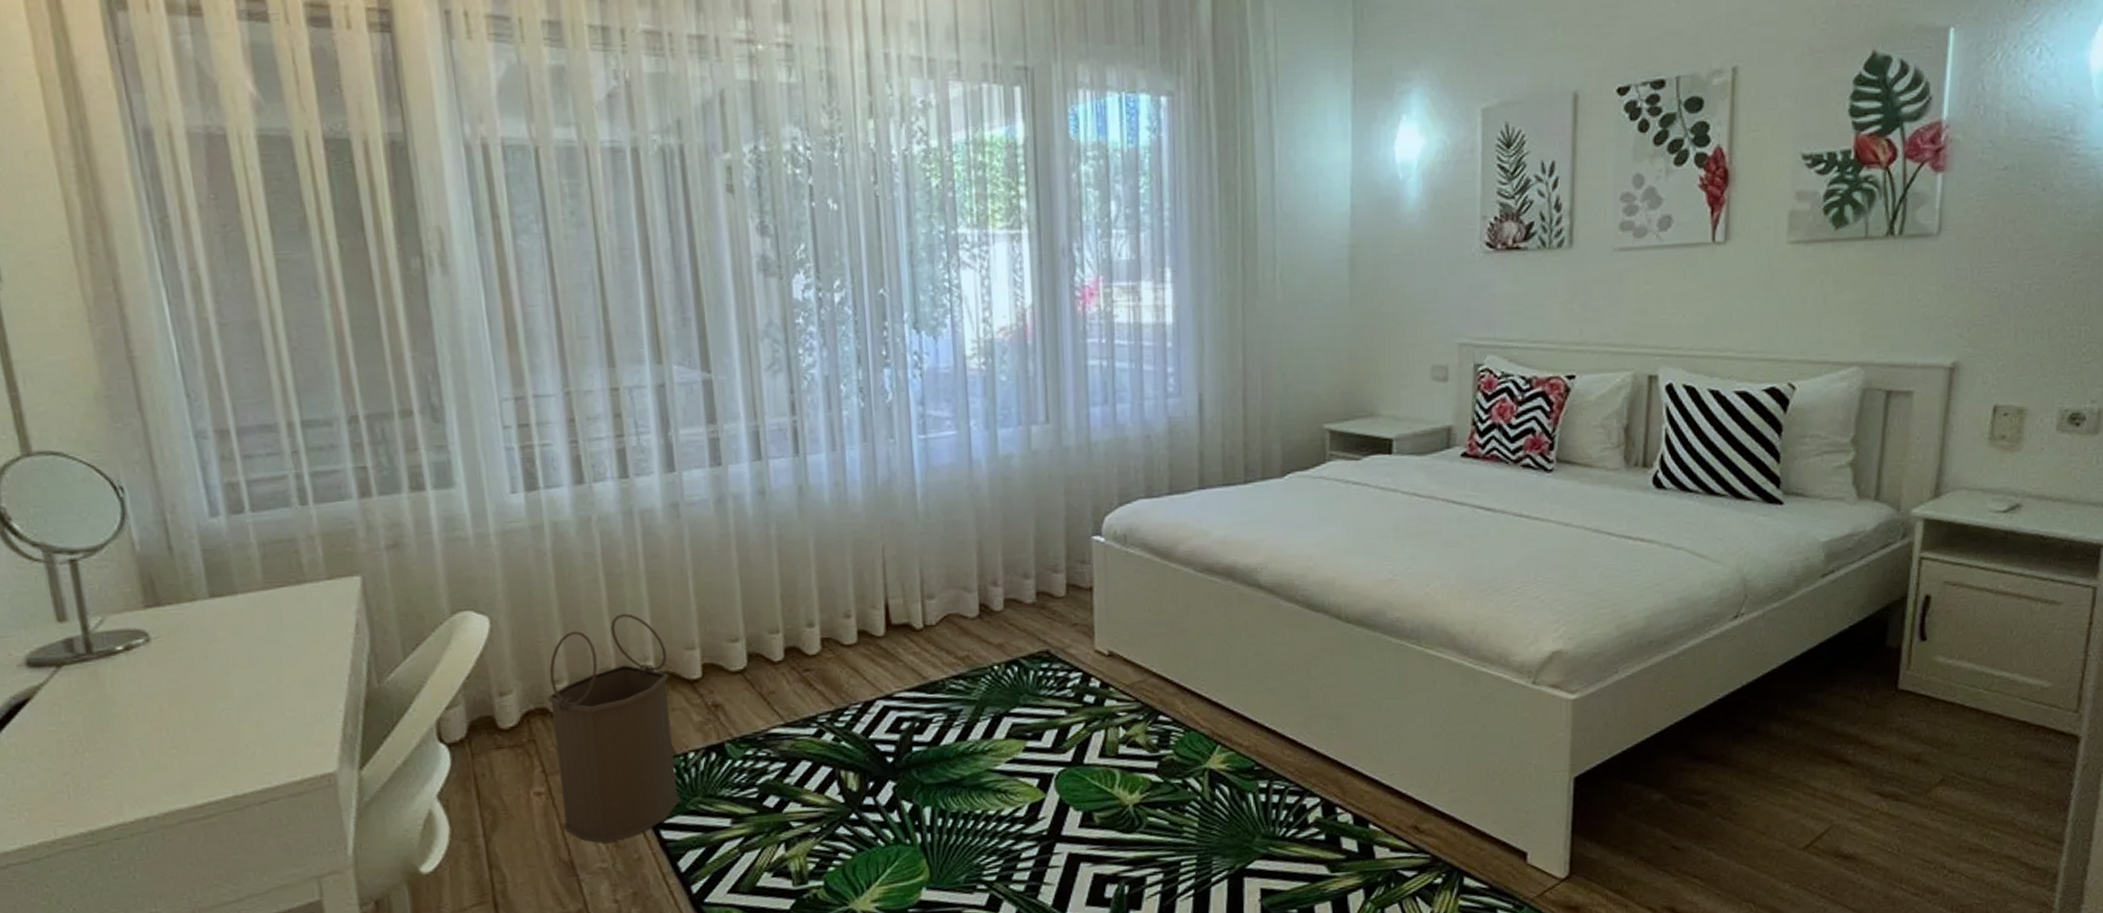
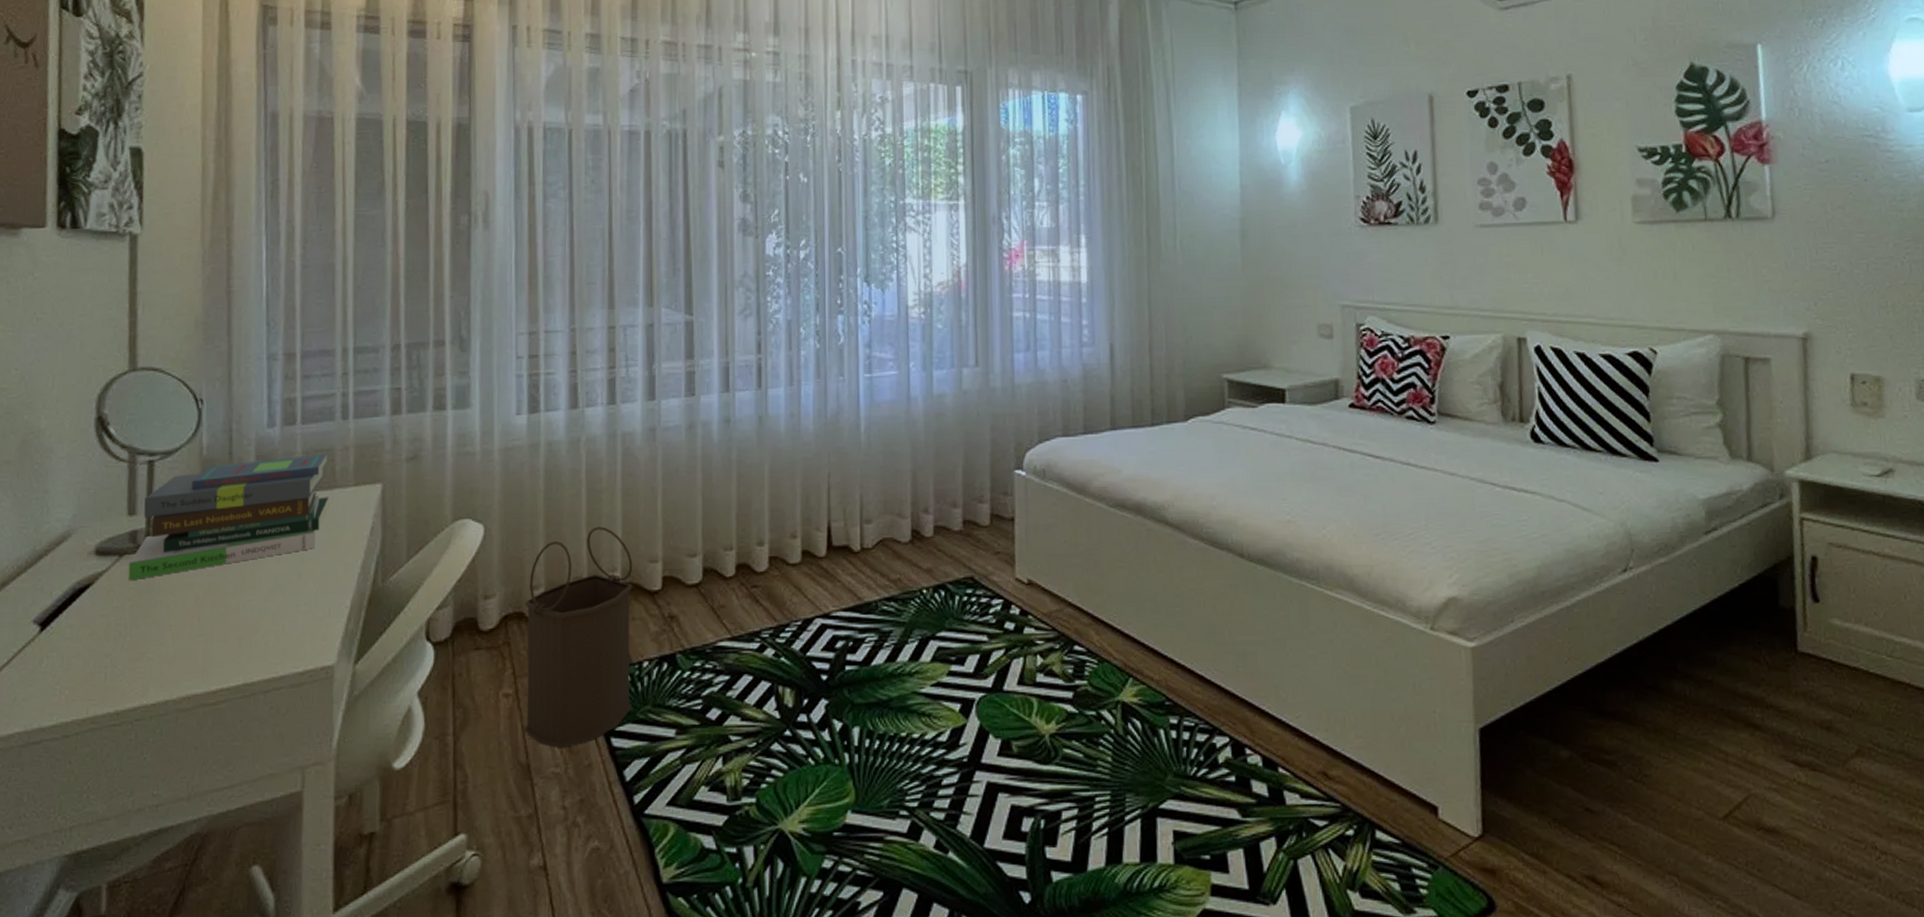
books: none [70,544,301,694] -> present [128,453,330,581]

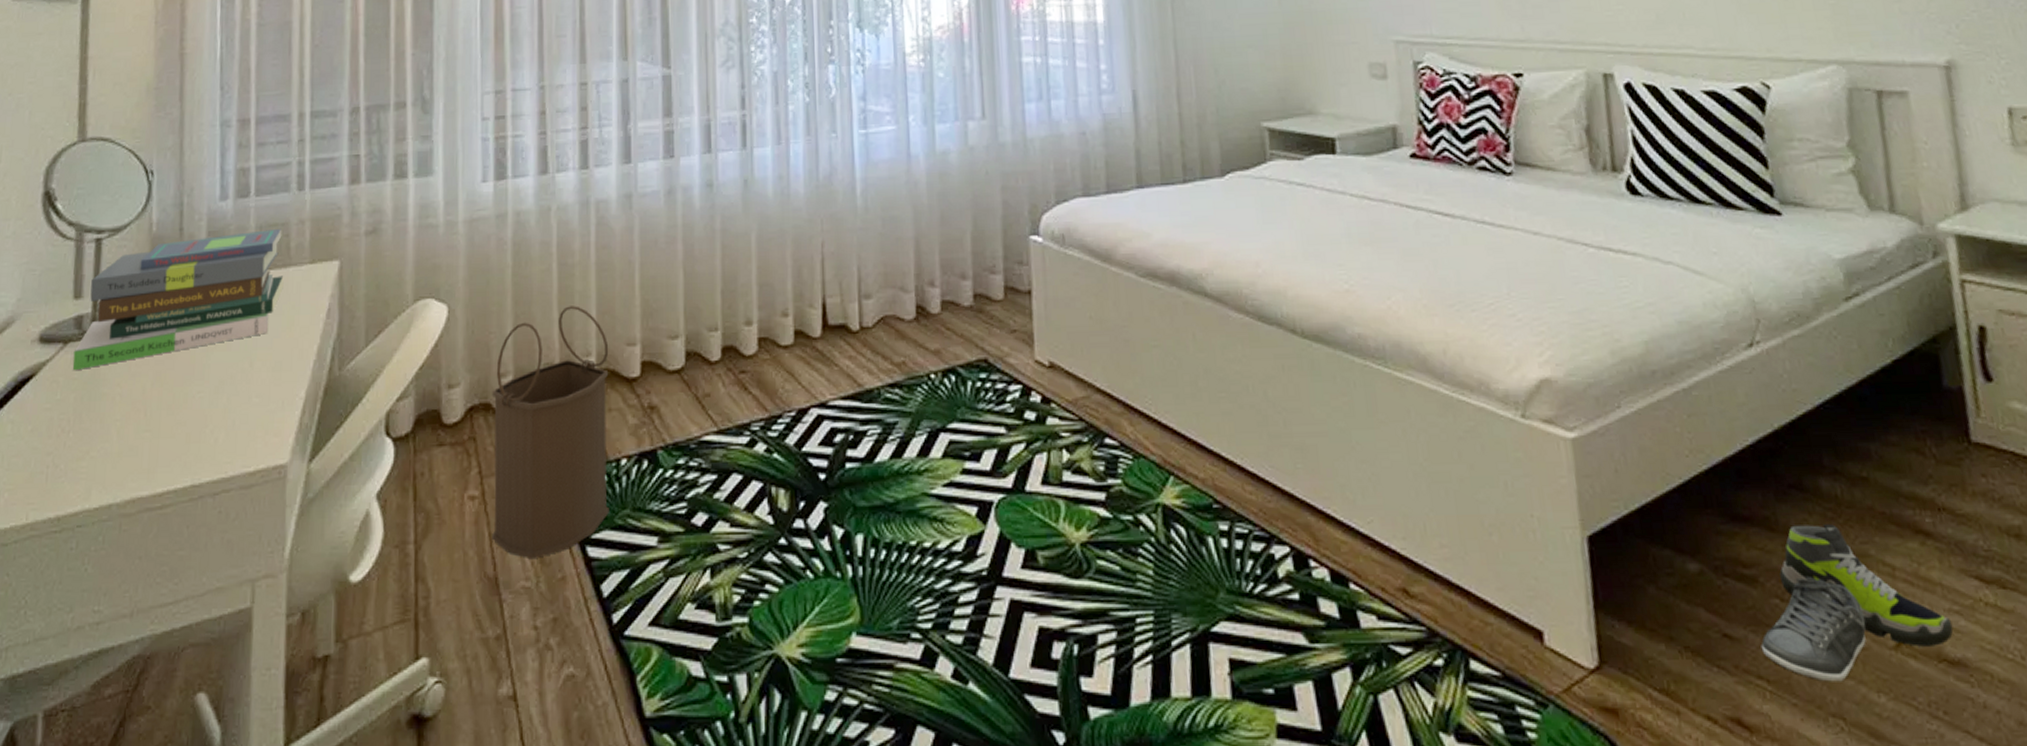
shoe: none [1615,760,1701,847] -> present [1760,576,1866,682]
shoe: none [1635,719,1771,818] -> present [1779,524,1954,647]

